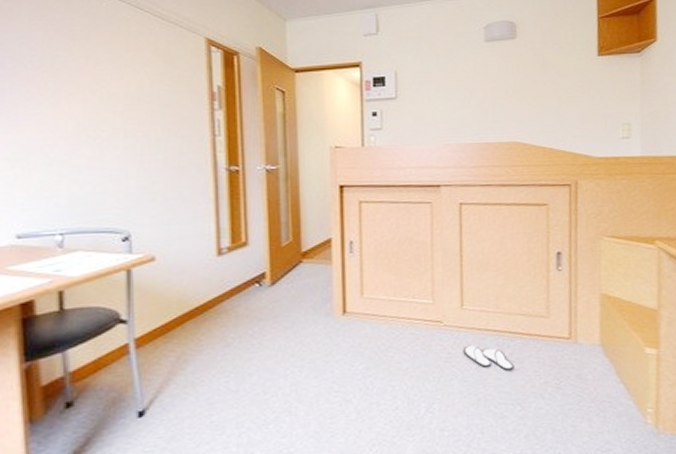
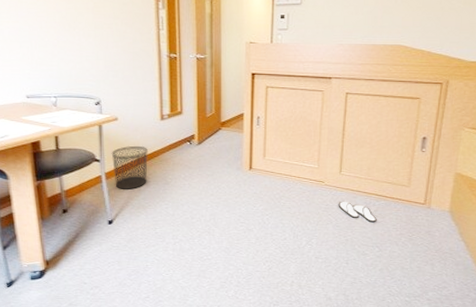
waste bin: none [144,294,199,361] -> present [111,145,148,190]

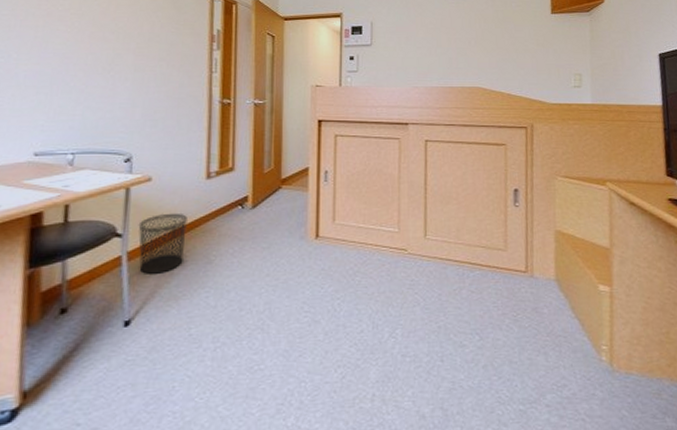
slippers: present [338,201,377,223] -> none [425,273,473,301]

